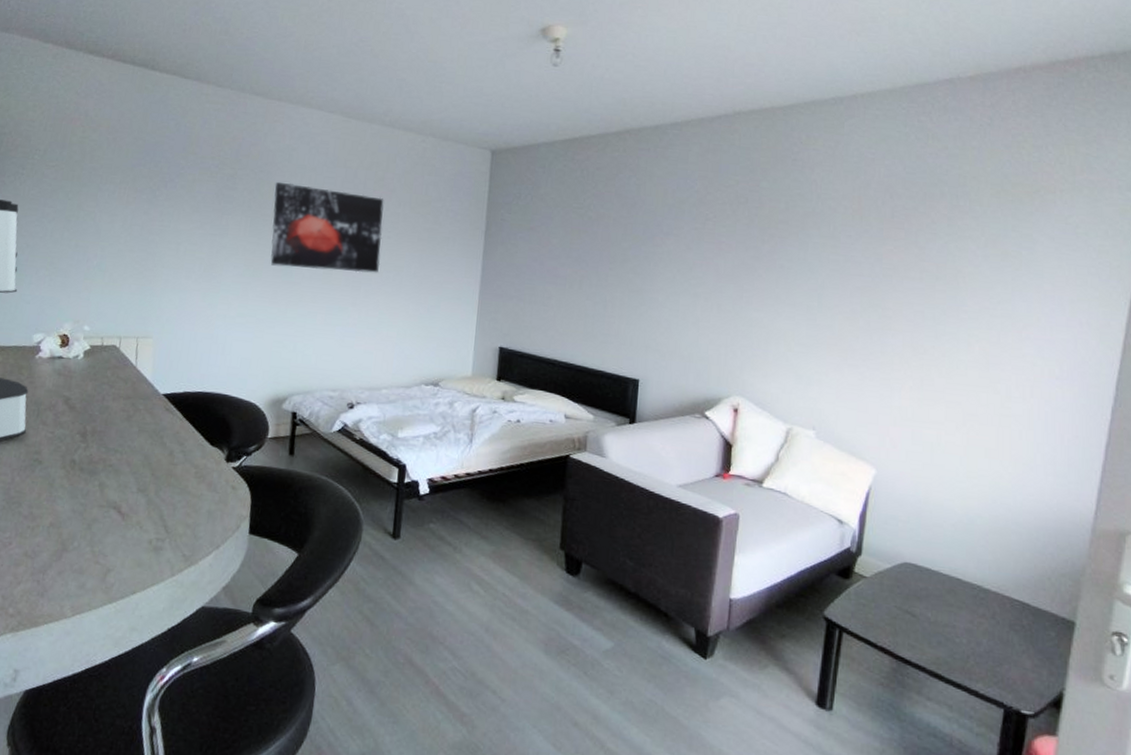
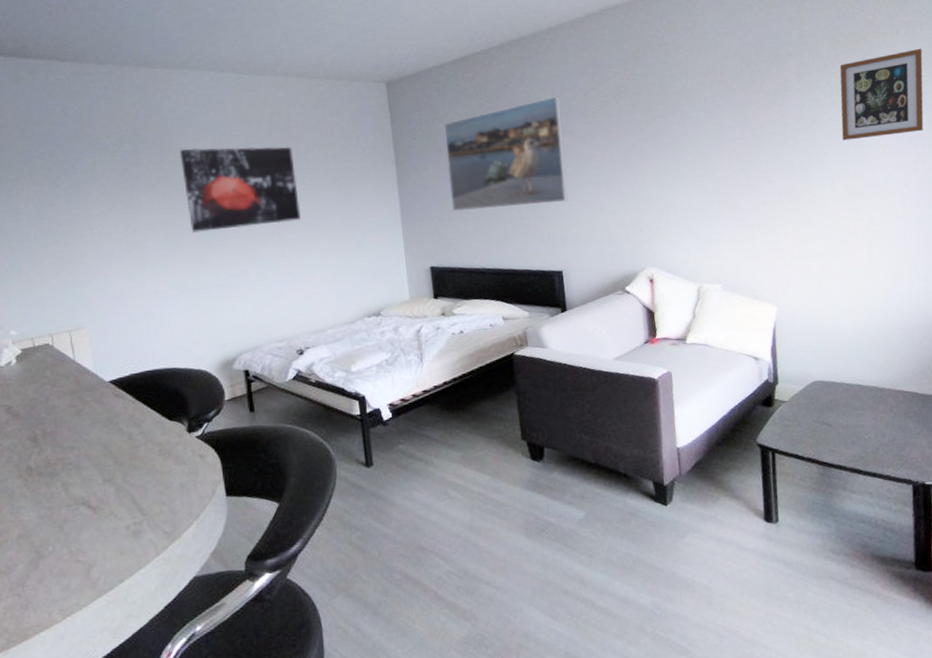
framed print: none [534,194,671,308] -> present [444,96,569,211]
picture frame: none [990,213,1107,308] -> present [840,48,924,141]

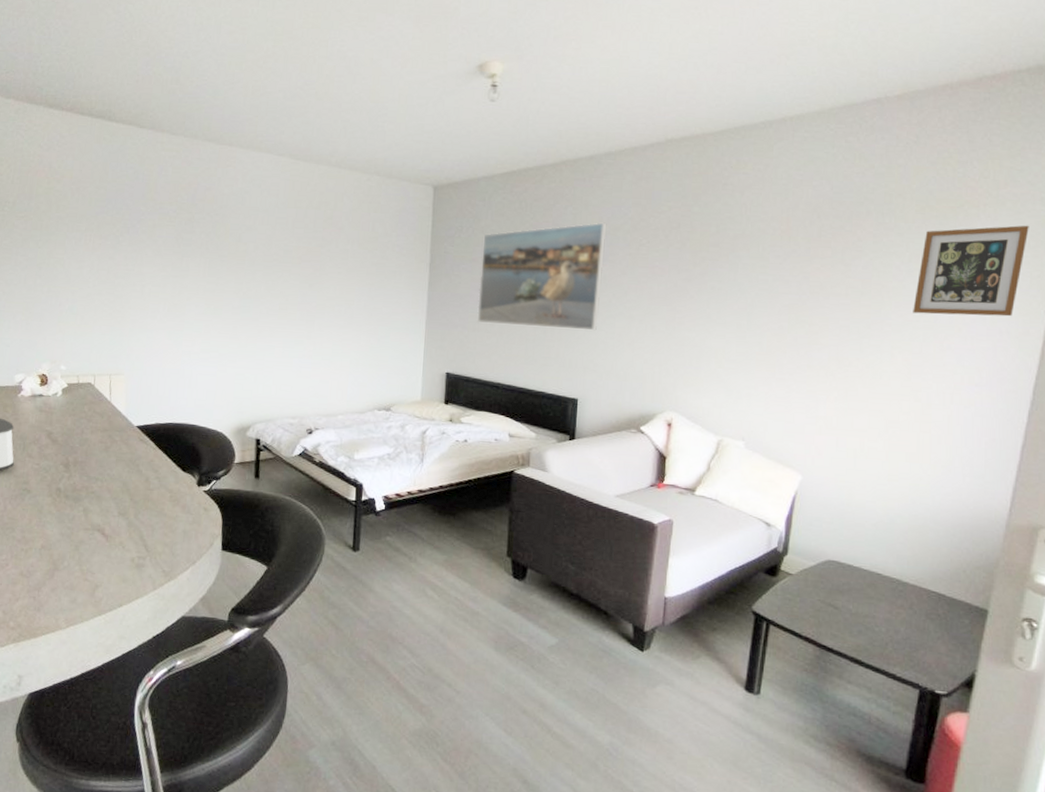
wall art: present [179,146,301,233] -> none [229,224,334,308]

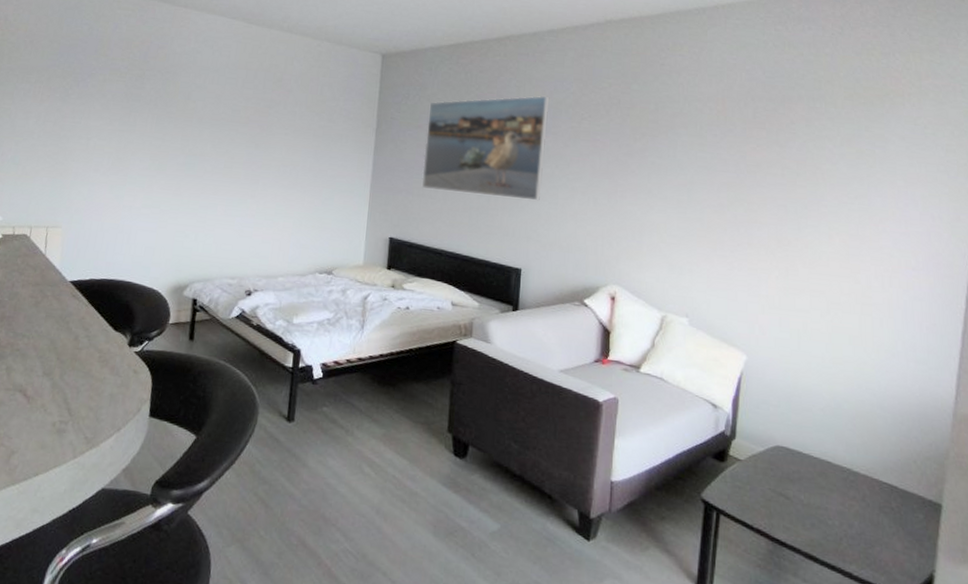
picture frame: present [913,225,1029,317] -> none [847,115,953,203]

